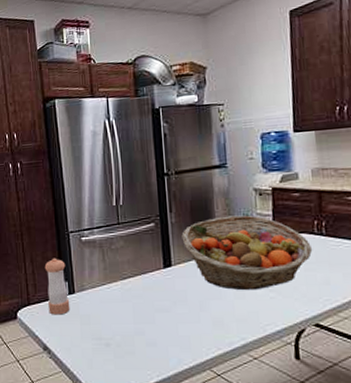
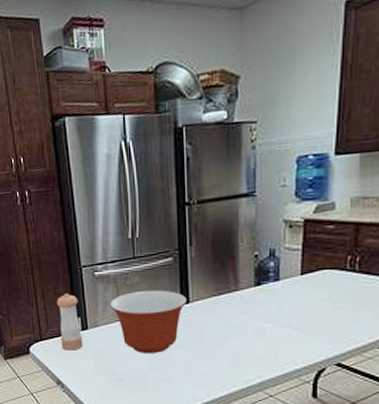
mixing bowl: none [95,254,170,318] -> present [109,290,187,354]
fruit basket: present [181,215,313,291] -> none [201,249,343,329]

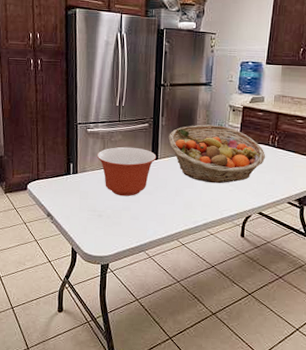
pepper shaker: present [56,293,83,351] -> none [54,143,73,190]
fruit basket: none [201,249,343,329] -> present [168,124,266,184]

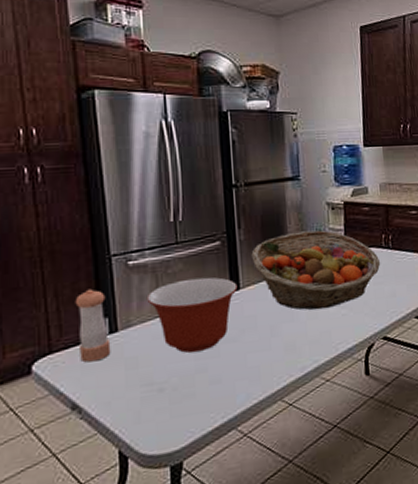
pepper shaker: none [54,143,73,190] -> present [75,288,111,363]

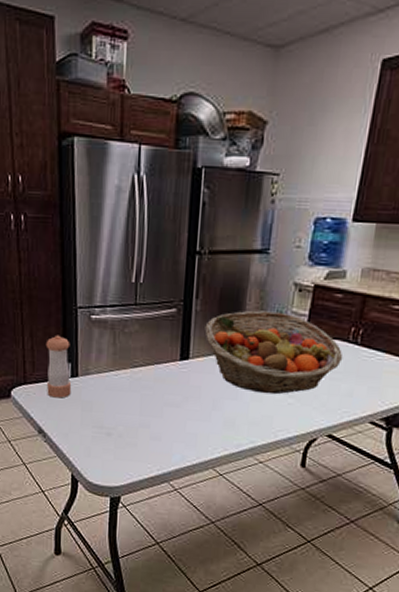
mixing bowl: present [146,277,238,354] -> none [104,340,187,410]

